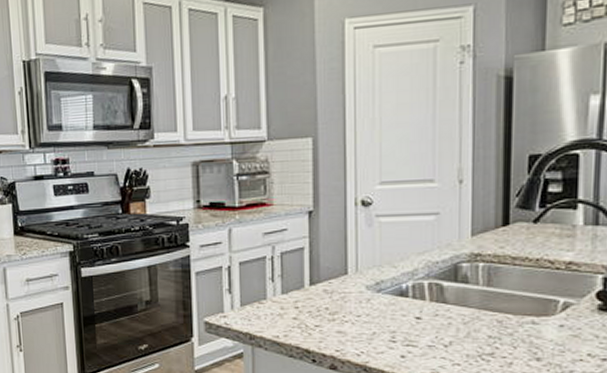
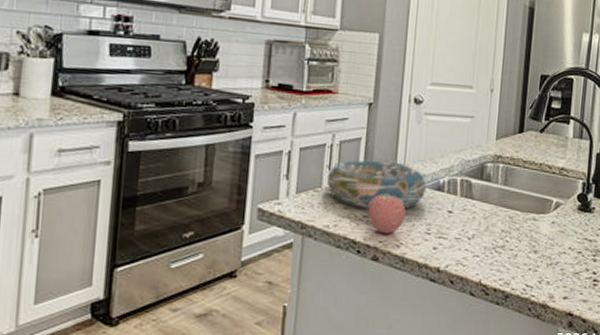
decorative bowl: none [272,267,388,317] -> present [327,159,428,208]
apple: none [319,301,363,343] -> present [367,192,406,234]

